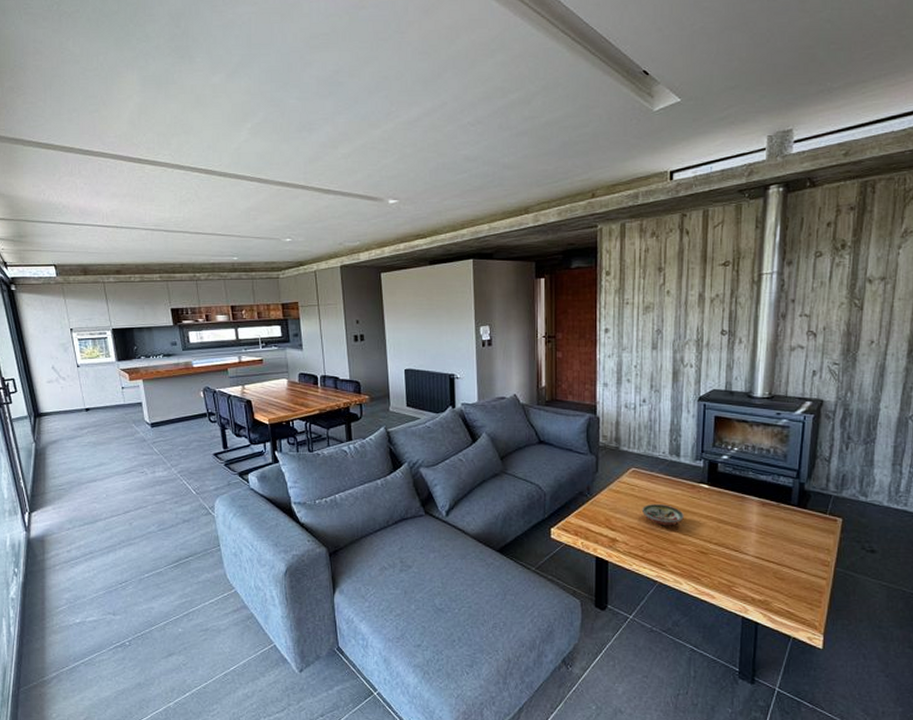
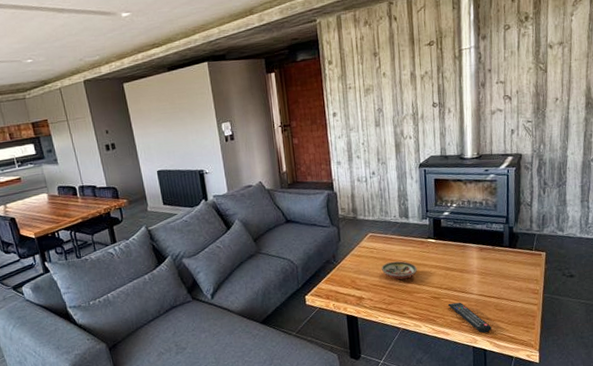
remote control: none [716,561,767,602] -> present [447,302,492,333]

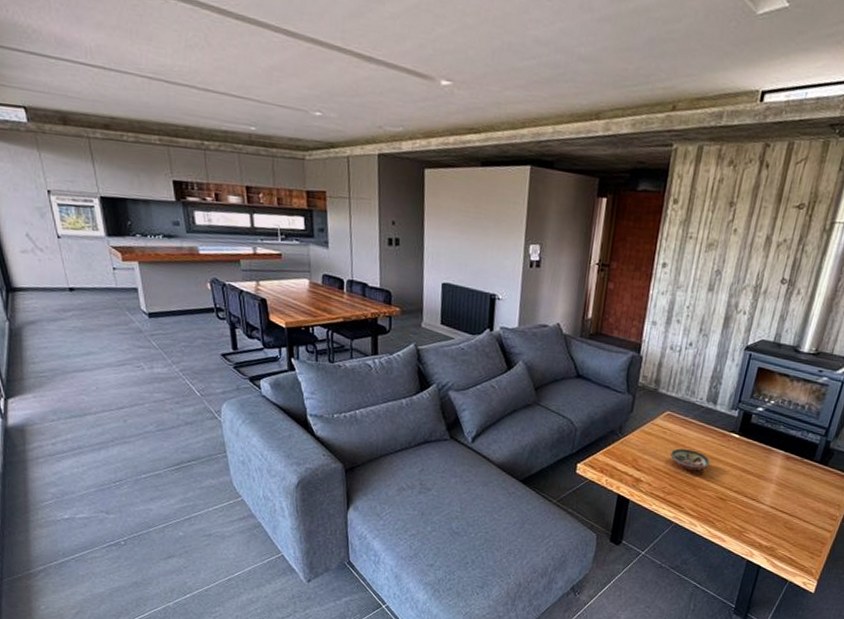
remote control: present [447,302,492,333] -> none [732,508,774,548]

